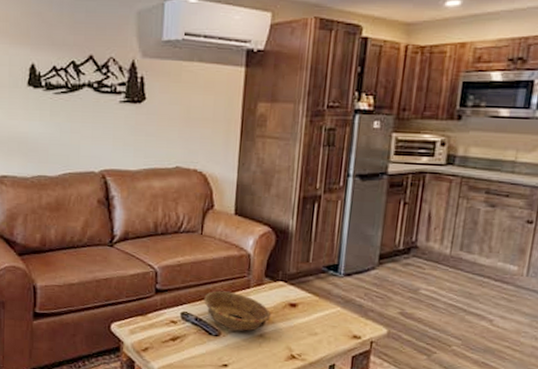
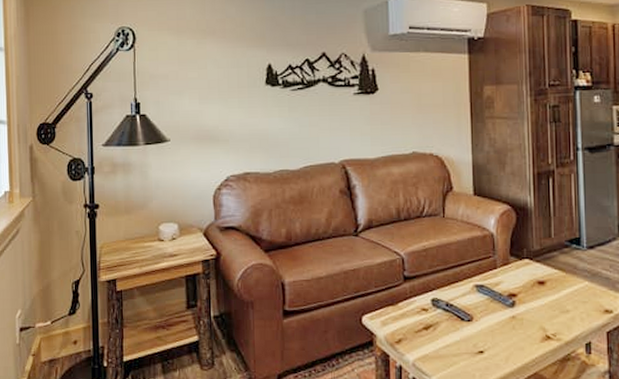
decorative bowl: present [204,290,272,331] -> none [453,273,521,314]

